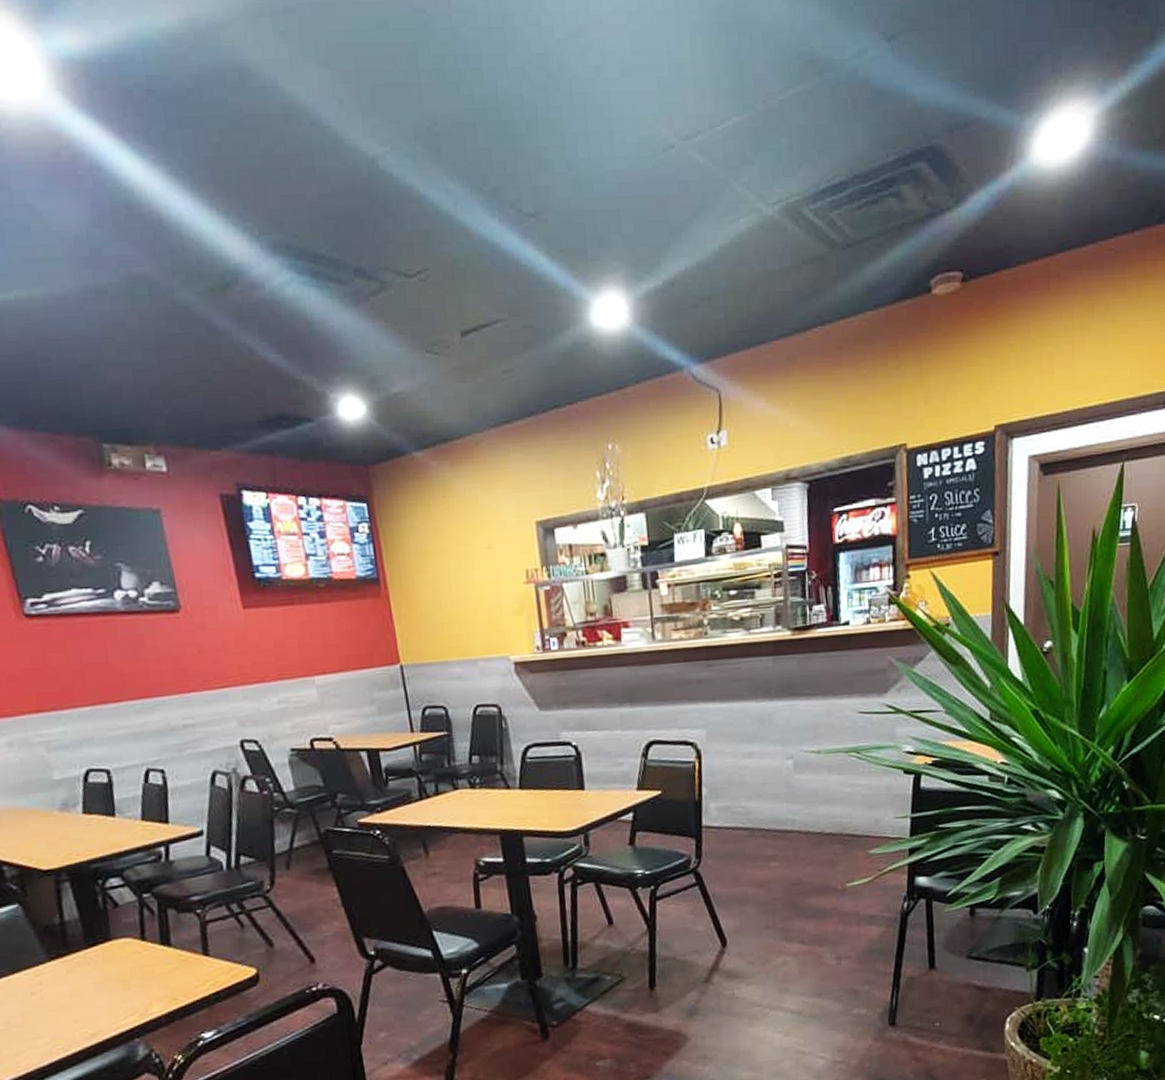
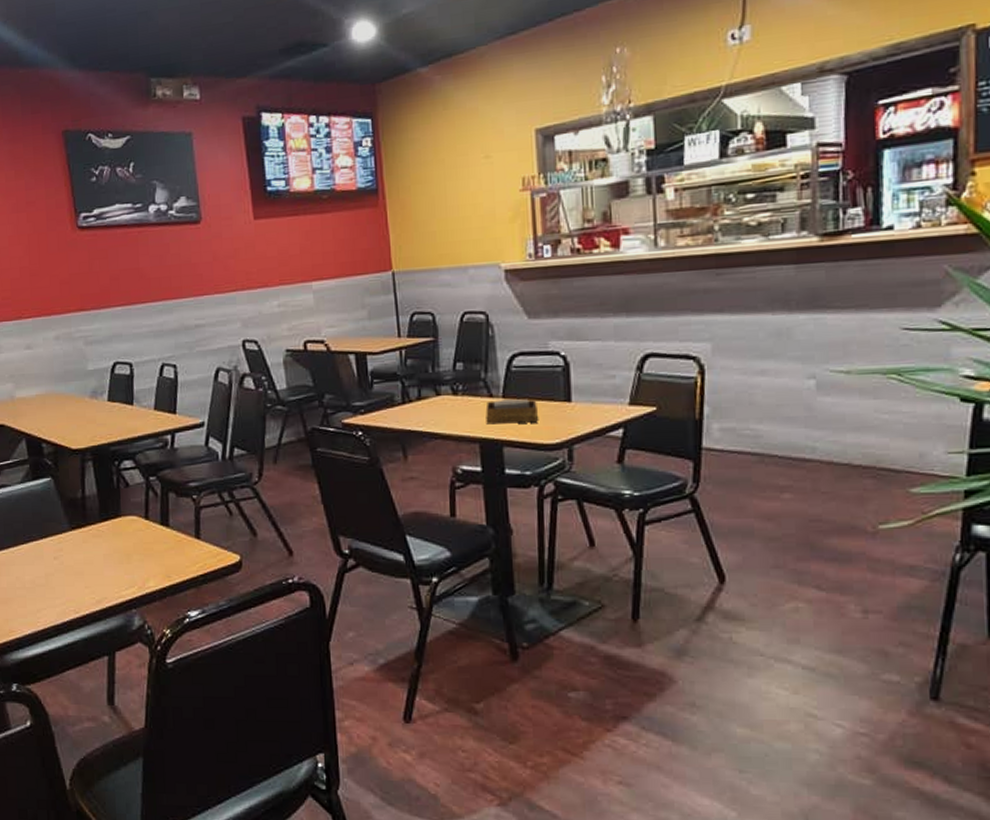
napkin holder: none [503,789,555,816] -> present [485,399,538,425]

